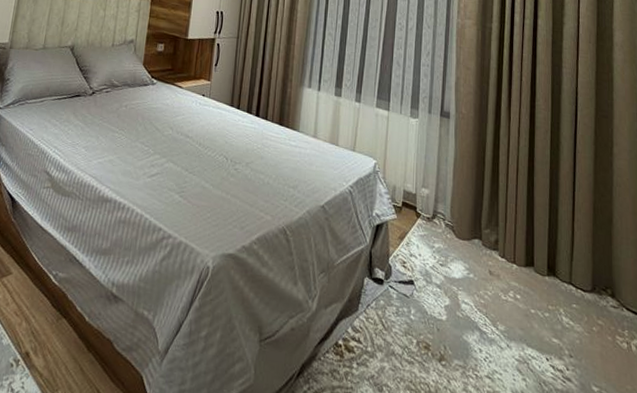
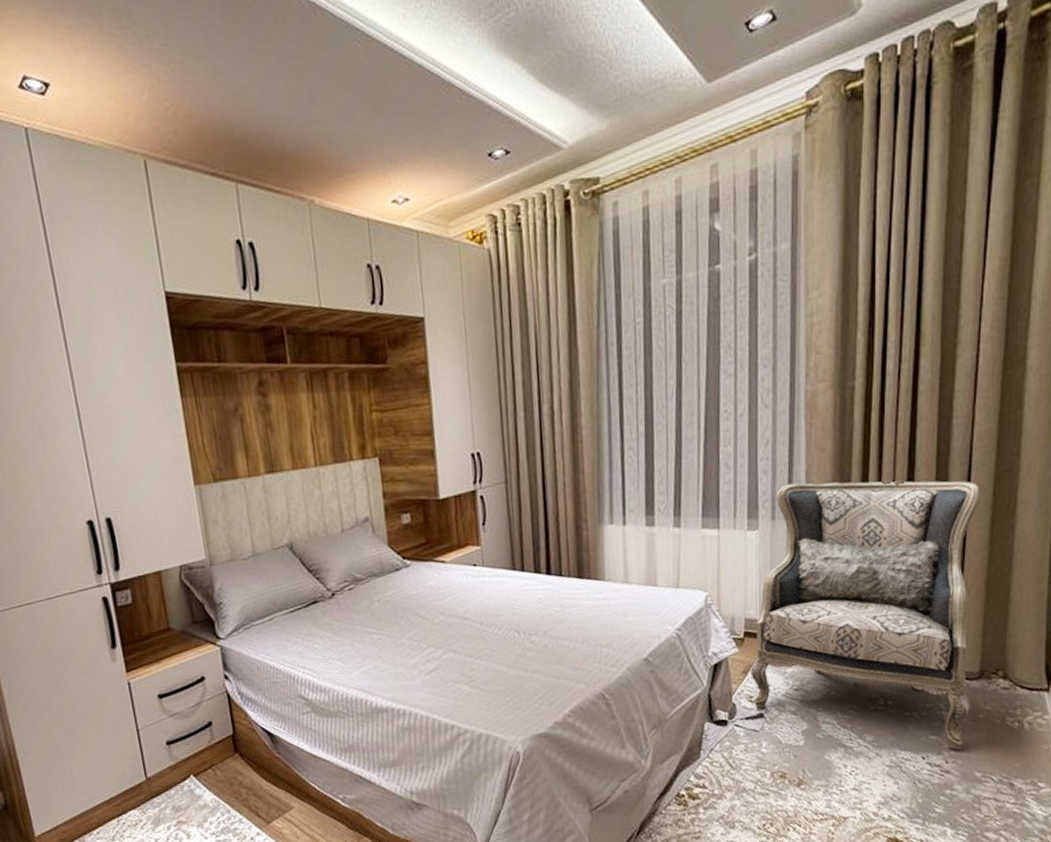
armchair: none [405,88,586,360] -> present [750,480,981,751]

